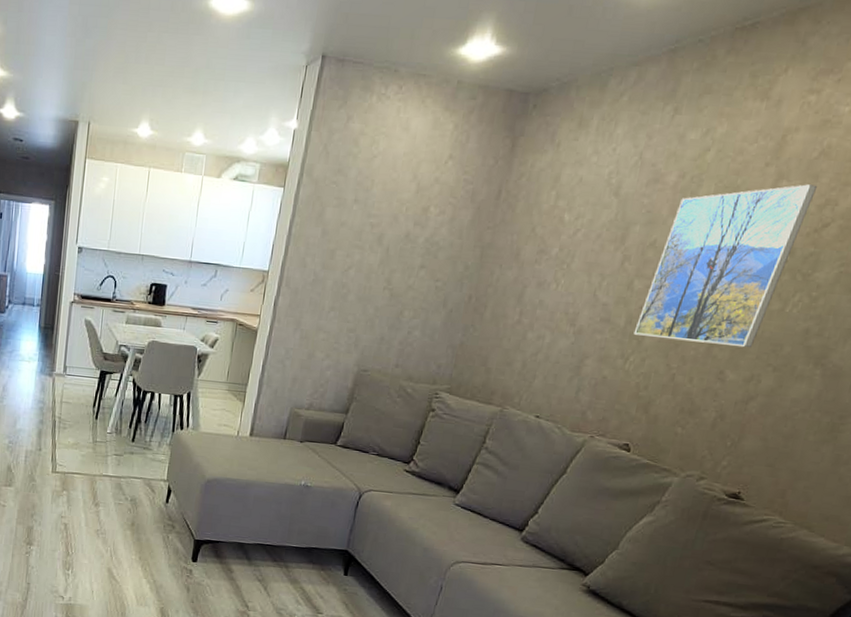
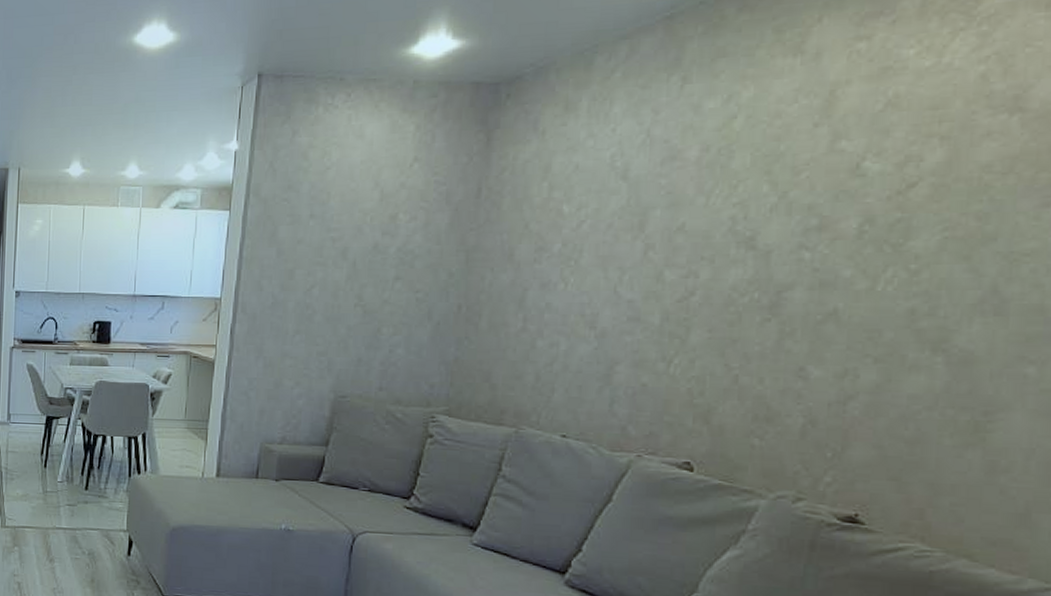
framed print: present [633,184,818,348] -> none [674,141,891,338]

